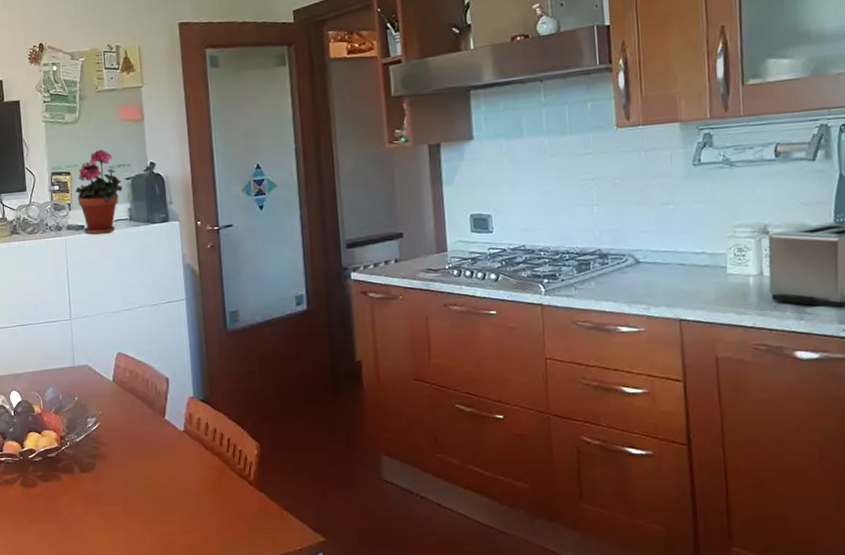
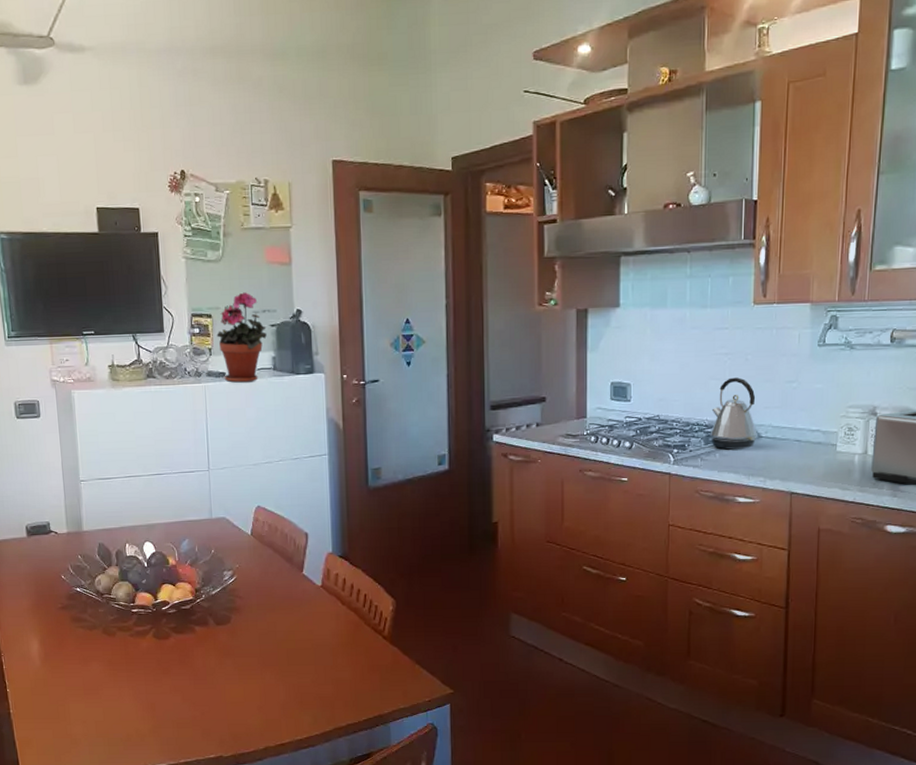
kettle: none [581,202,635,278] -> present [710,377,757,450]

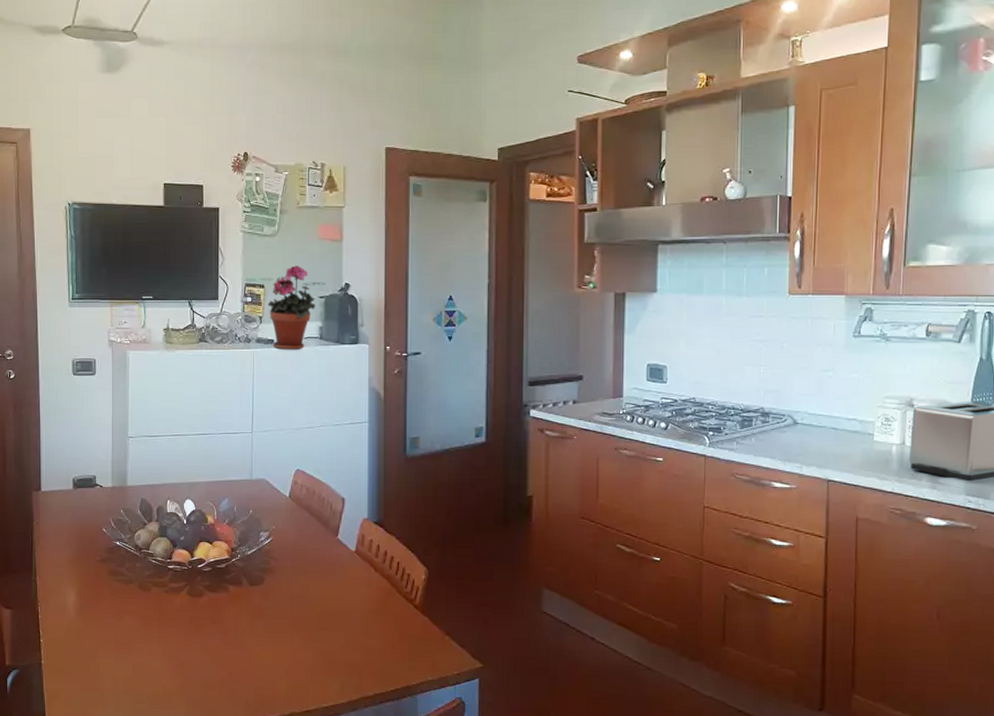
kettle: present [710,377,757,450] -> none [745,364,793,435]

